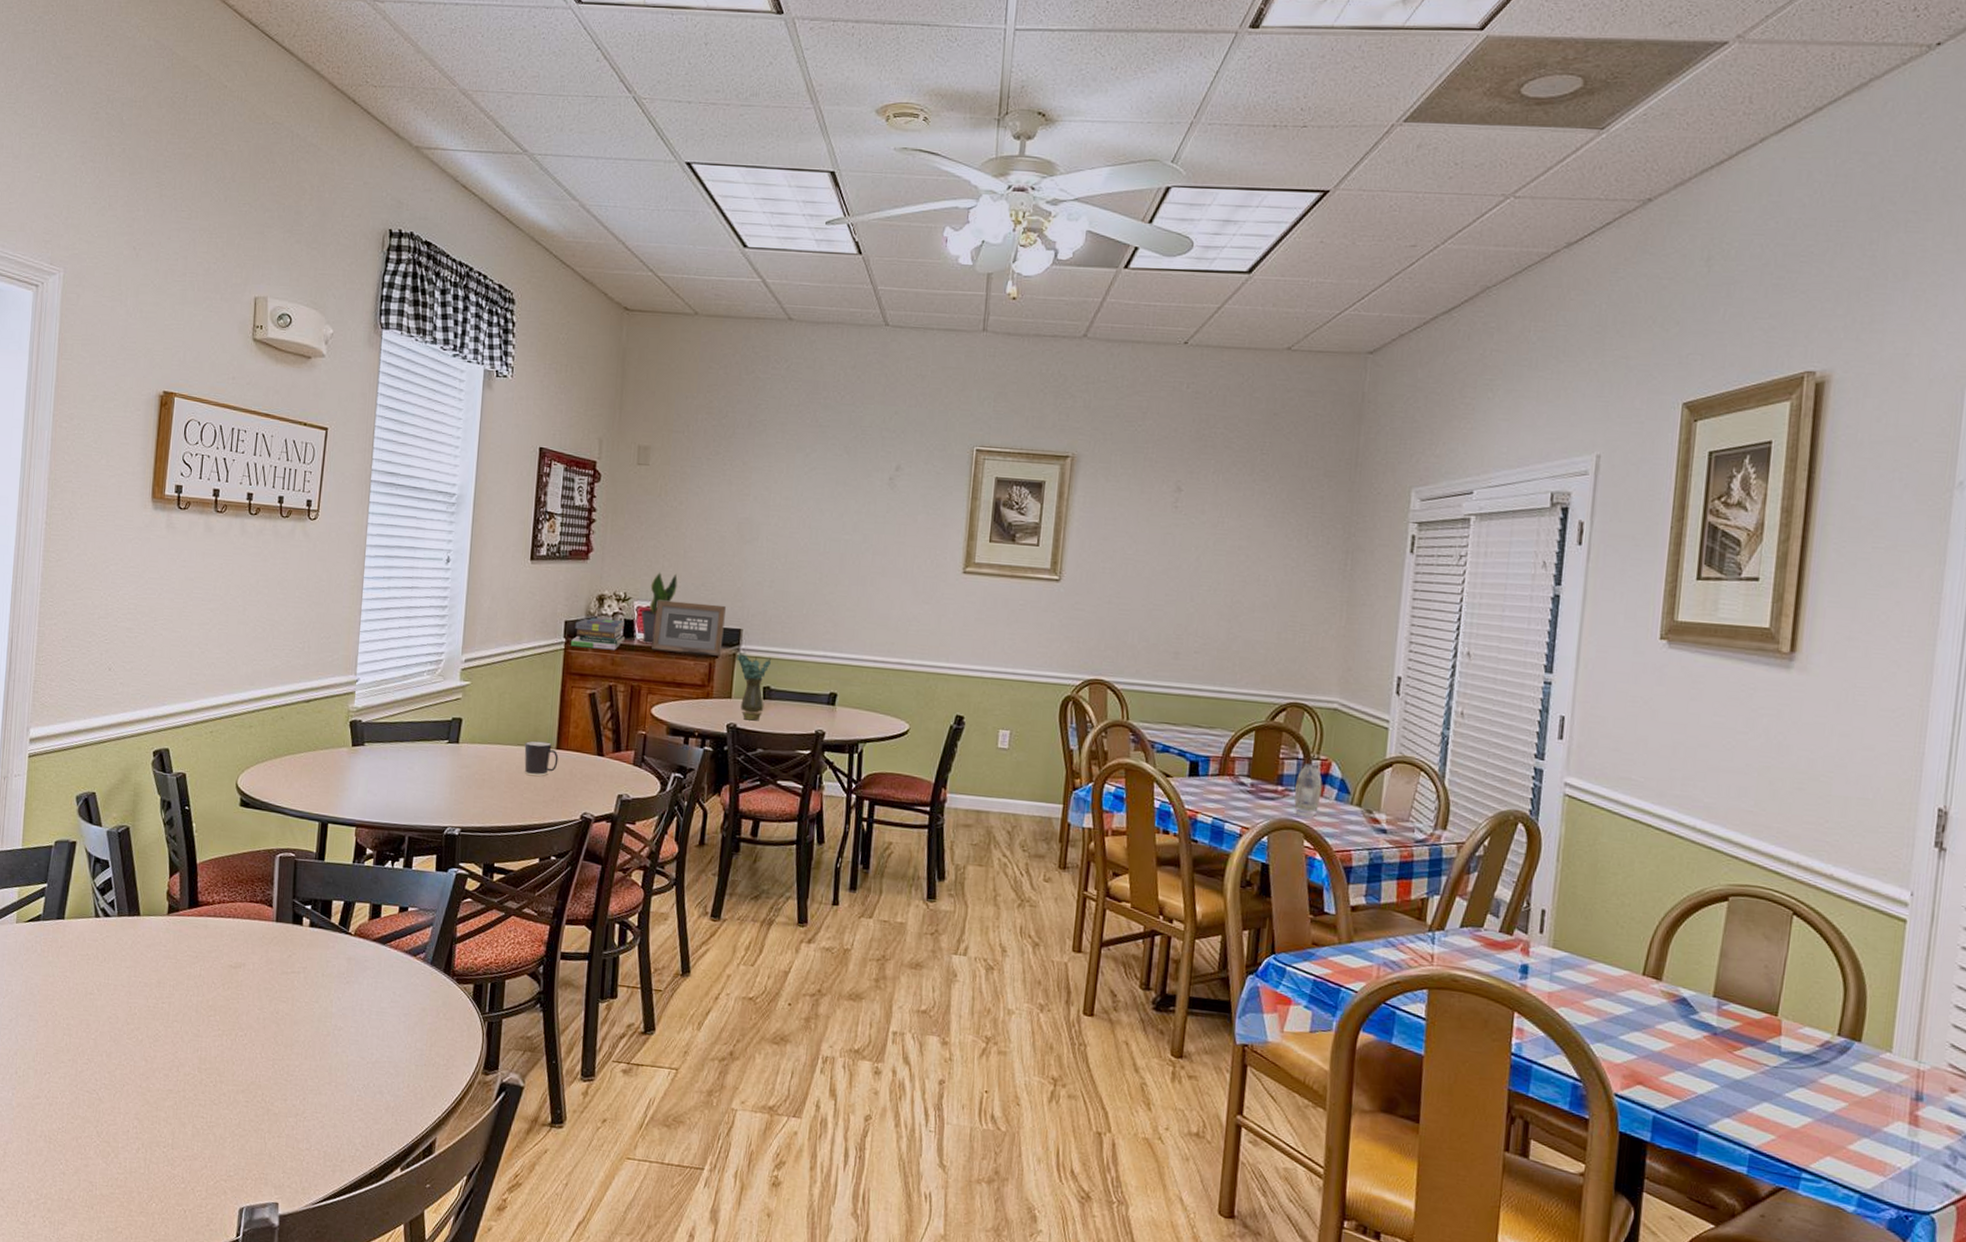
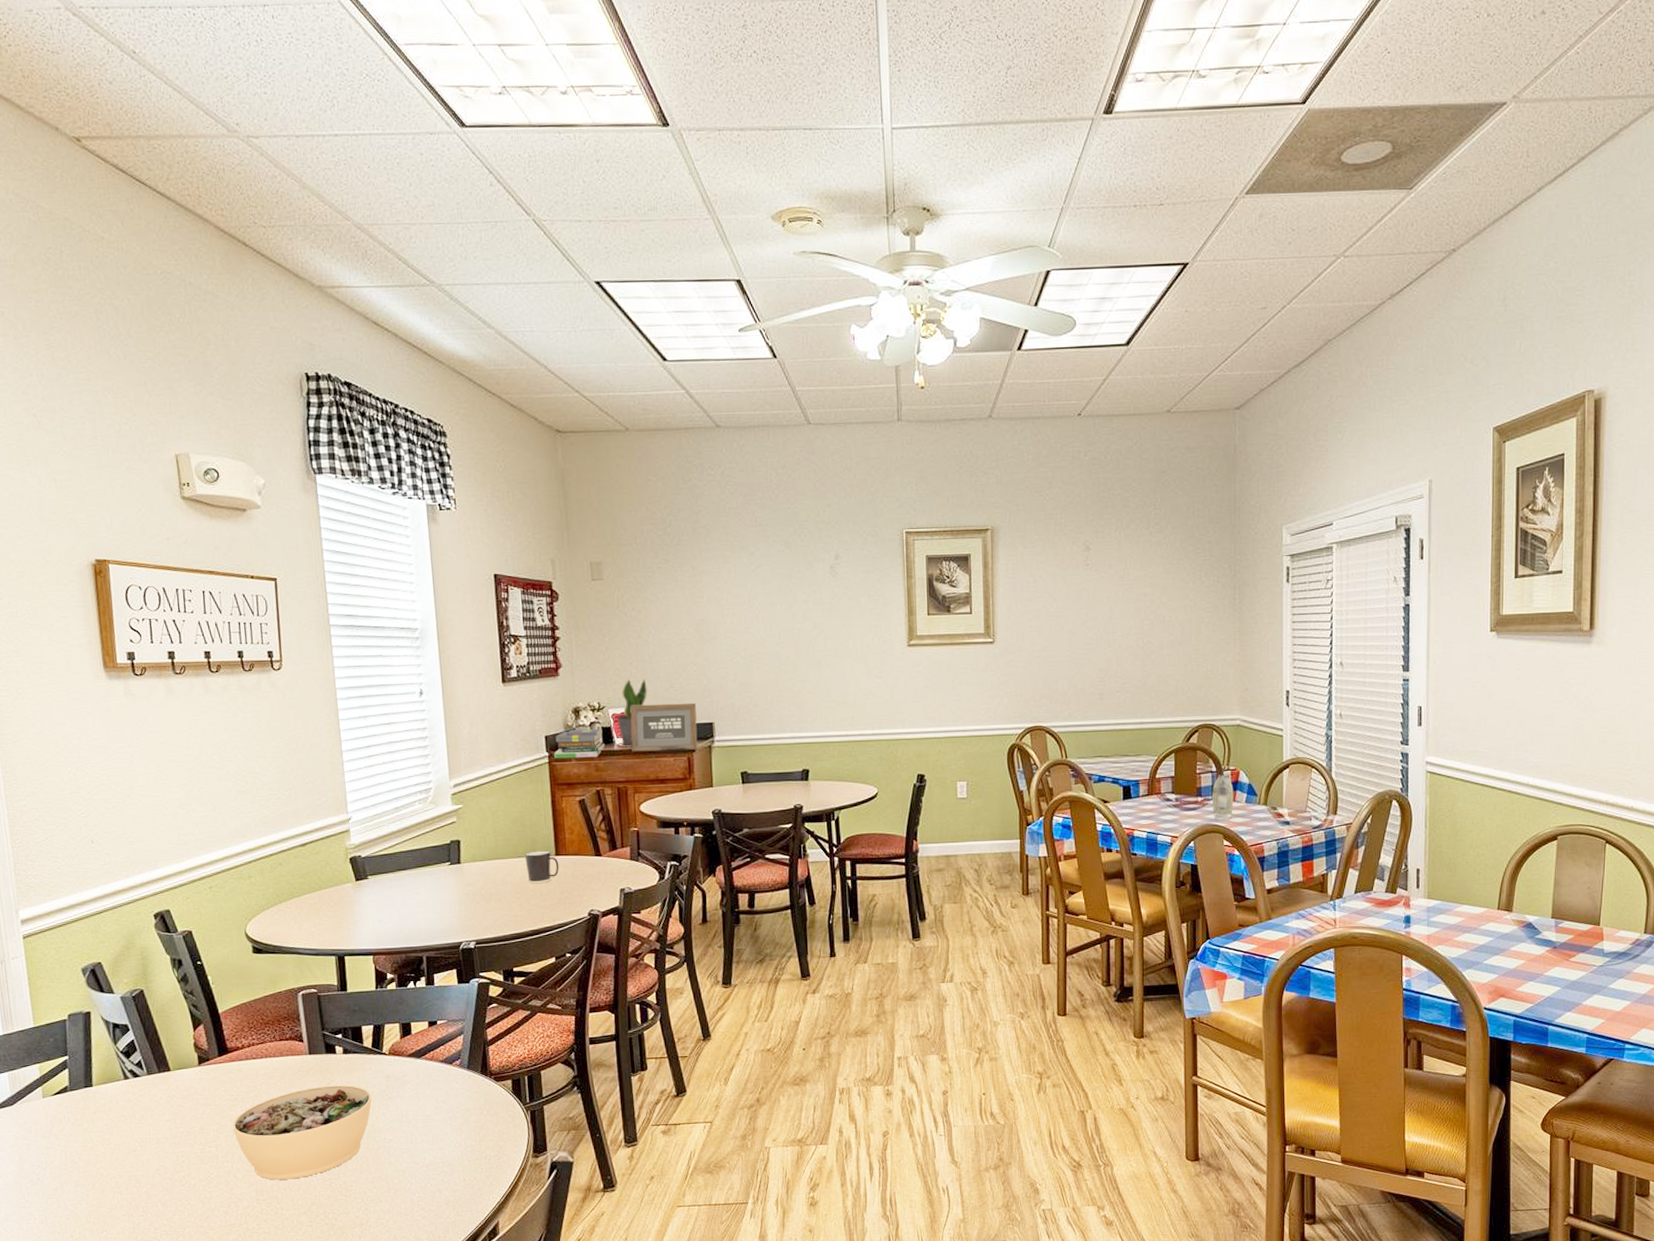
salad: none [188,957,330,1053] -> present [232,1085,372,1180]
vase: present [737,650,771,721] -> none [713,742,745,805]

